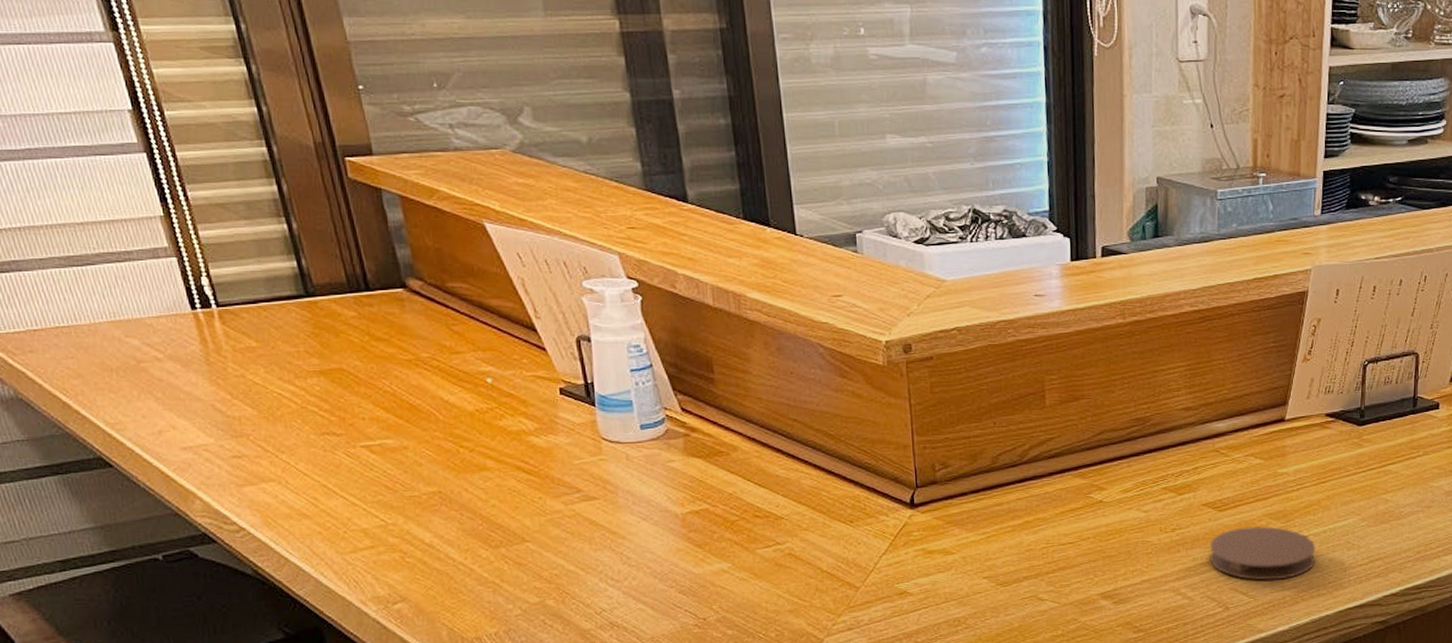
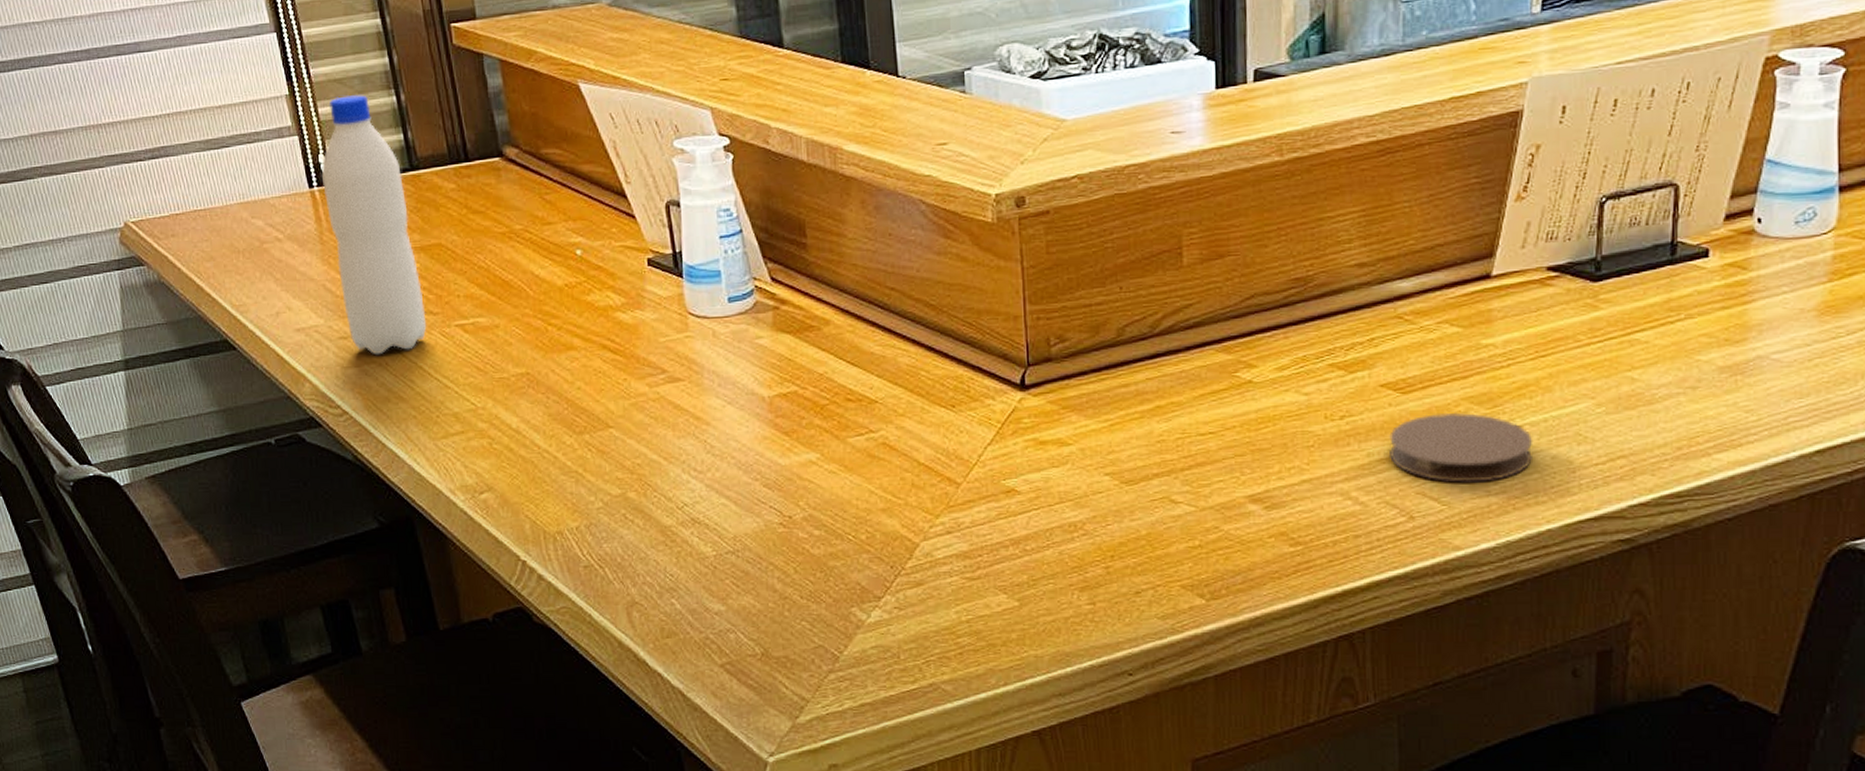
water bottle: none [205,221,330,474] -> present [321,95,427,356]

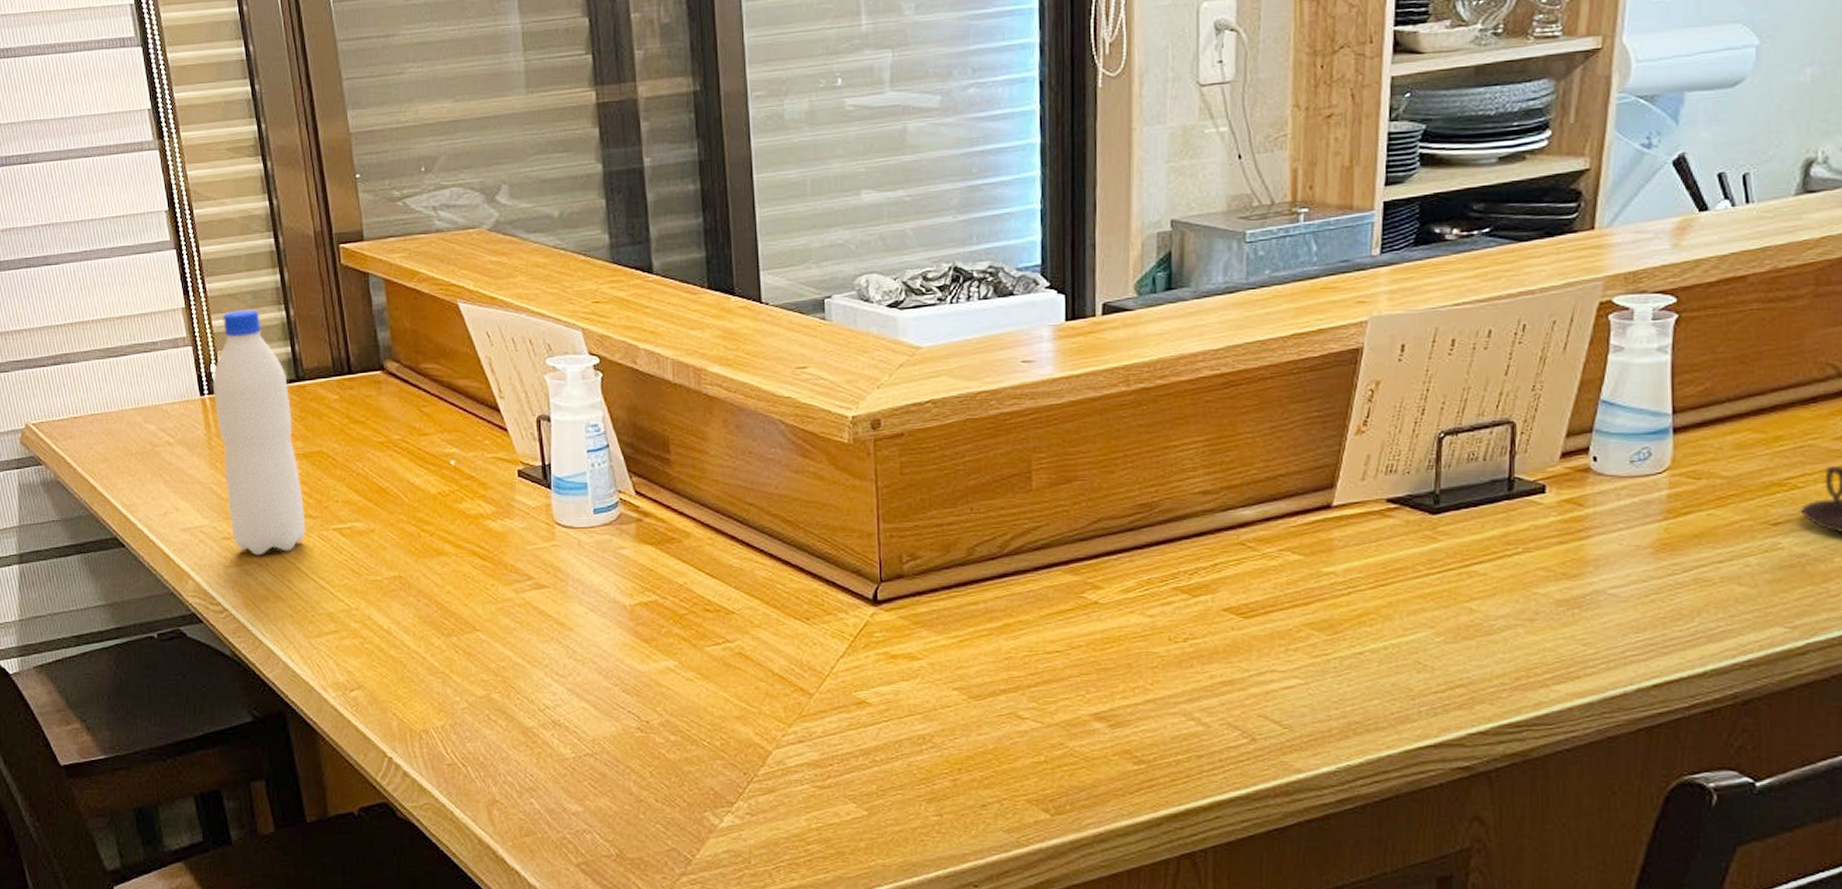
coaster: present [1389,412,1533,483] -> none [1232,637,1373,707]

